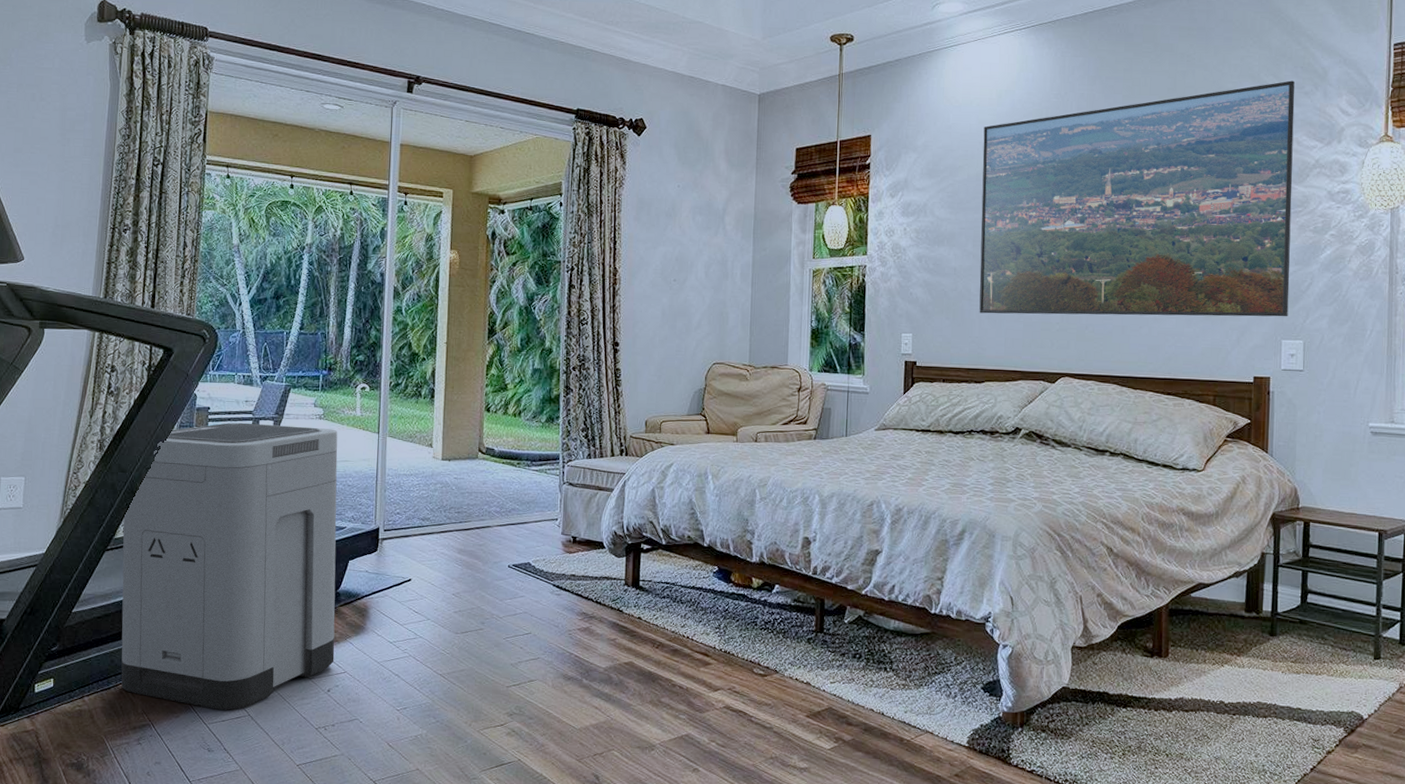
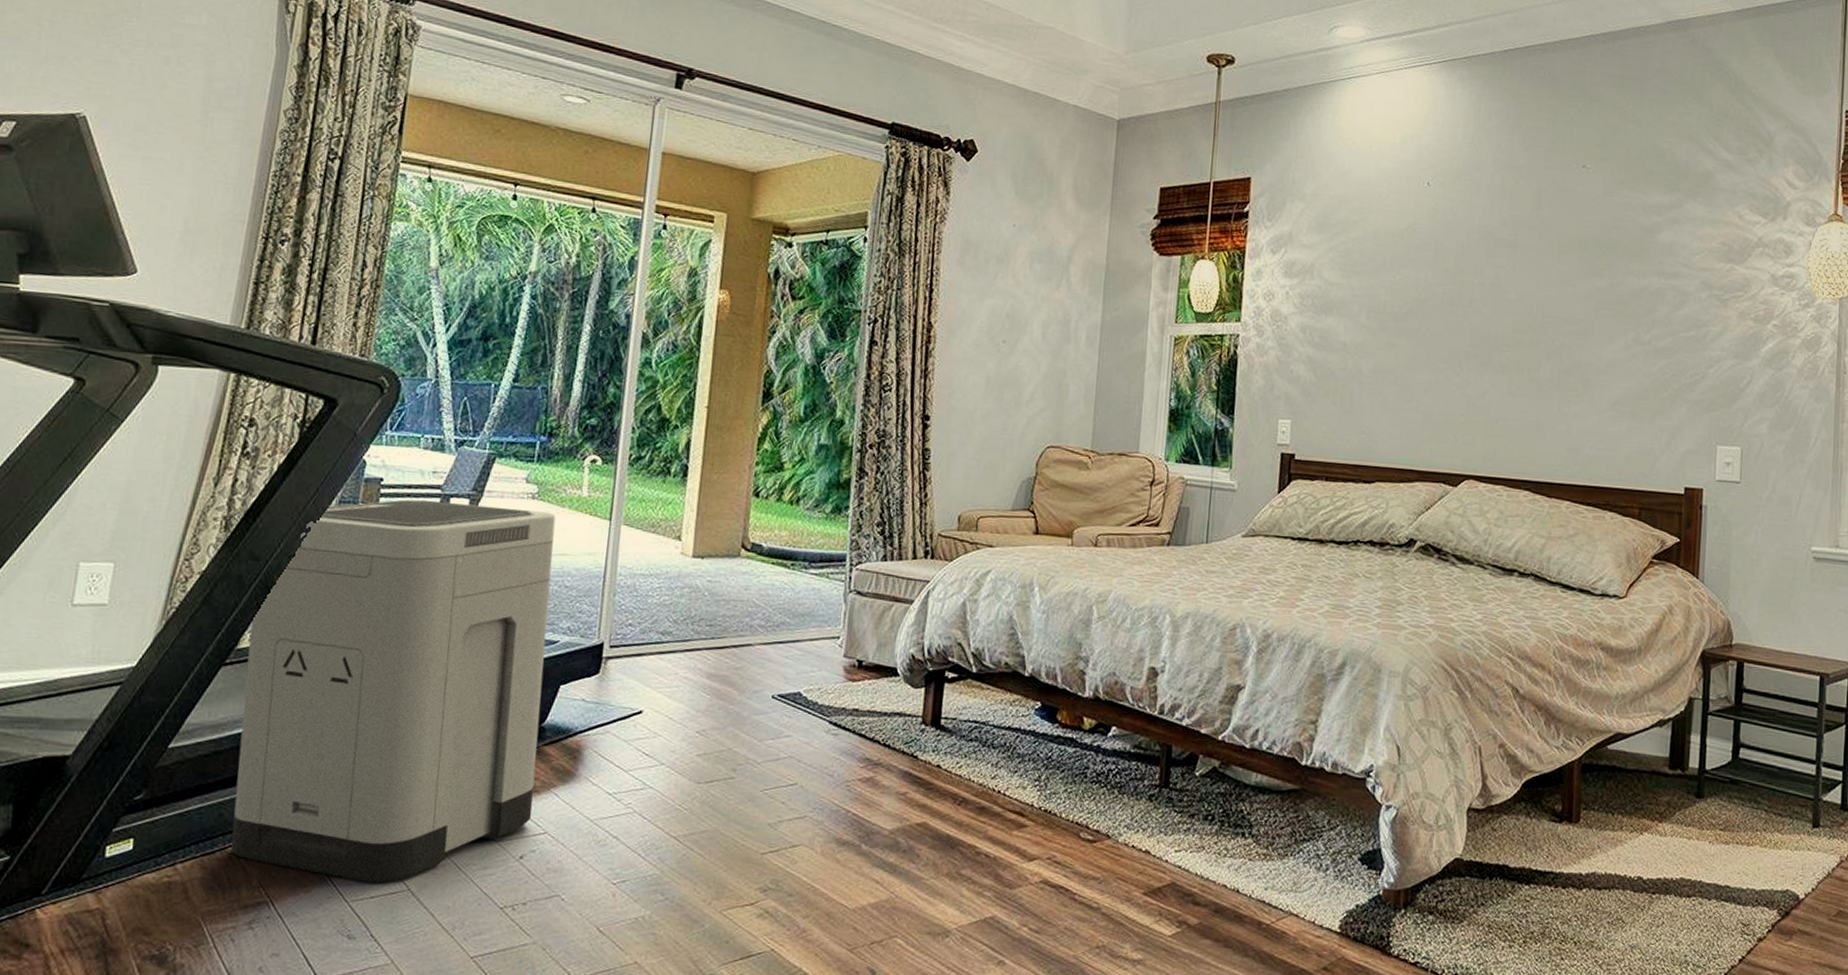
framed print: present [979,80,1295,317] -> none [1371,144,1738,419]

